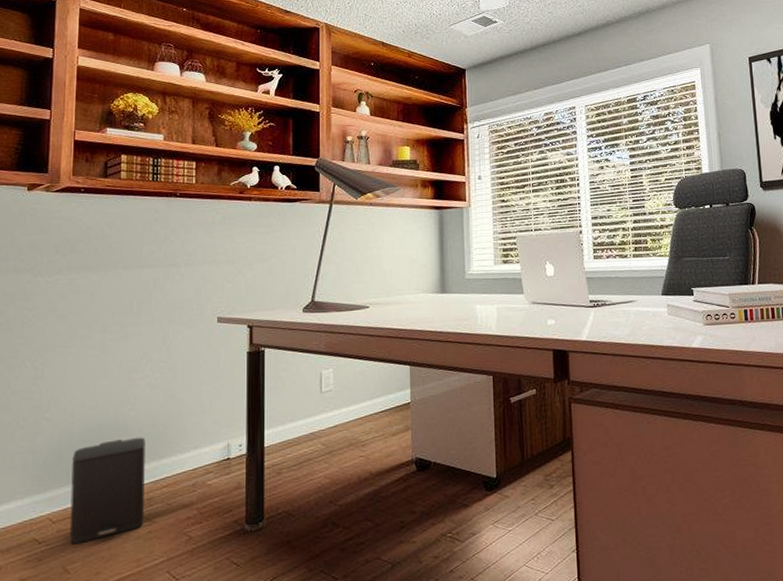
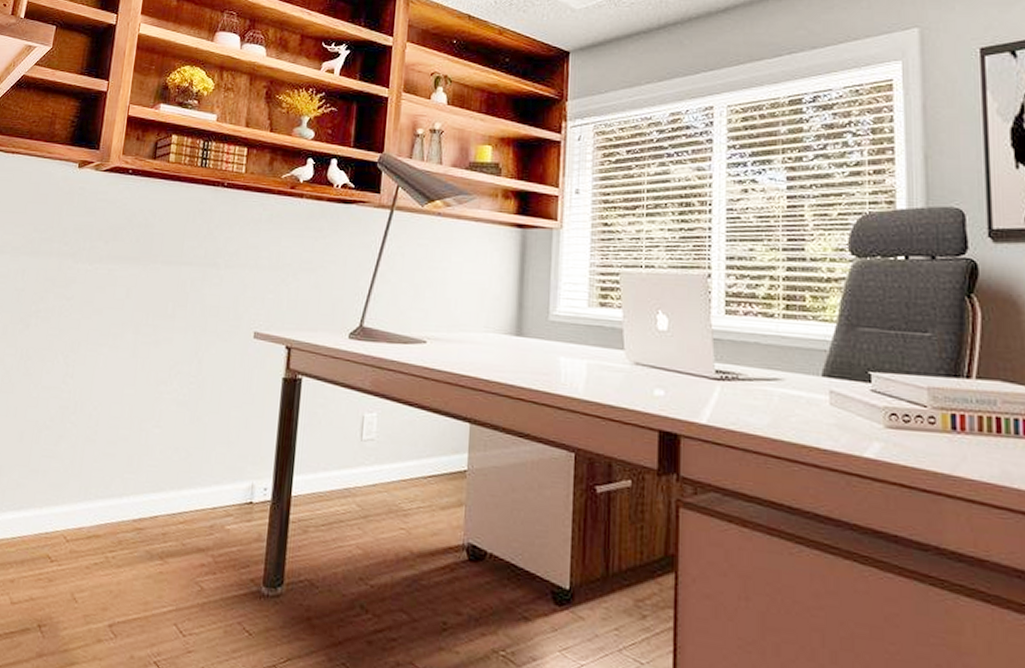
pedal bin: present [69,437,146,545] -> none [81,458,167,571]

